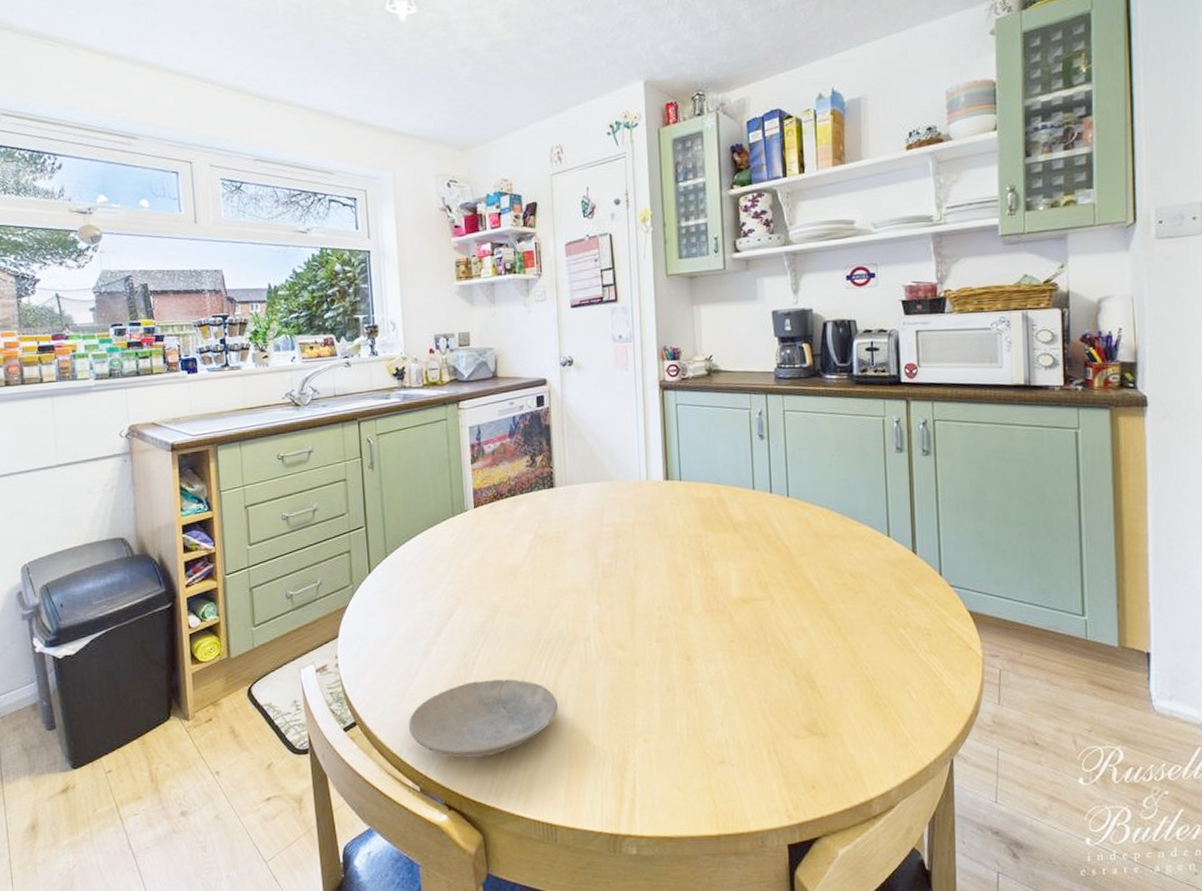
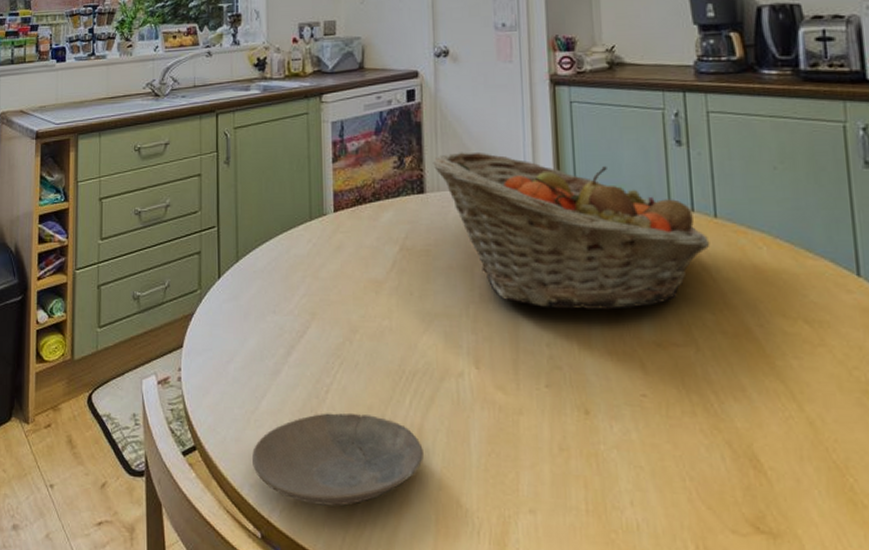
fruit basket: none [561,449,784,579] -> present [433,151,710,310]

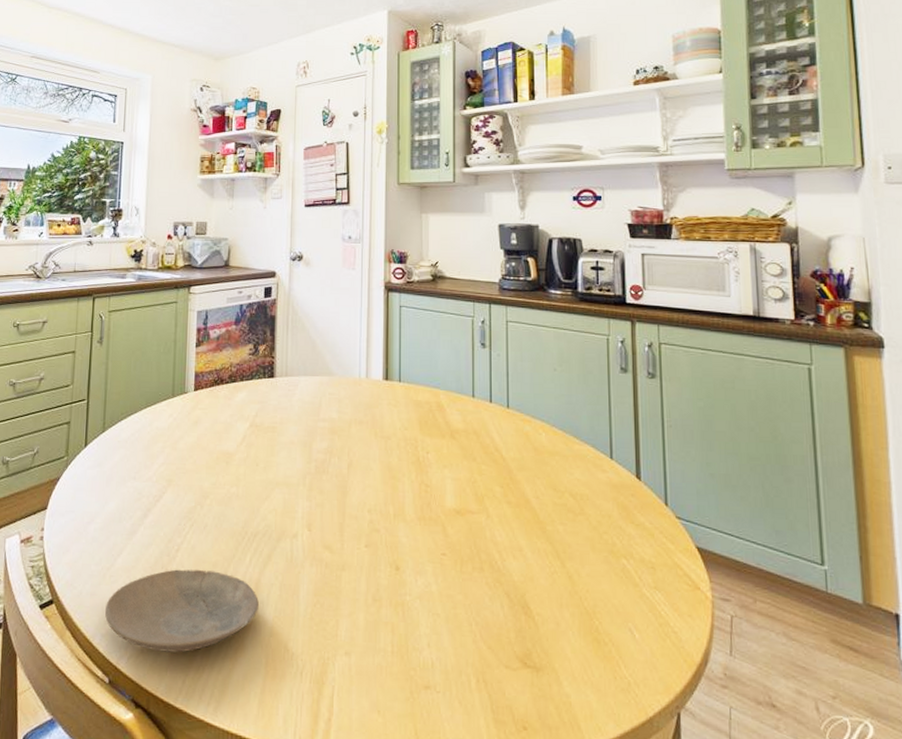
fruit basket: present [433,151,710,310] -> none [283,343,503,482]

